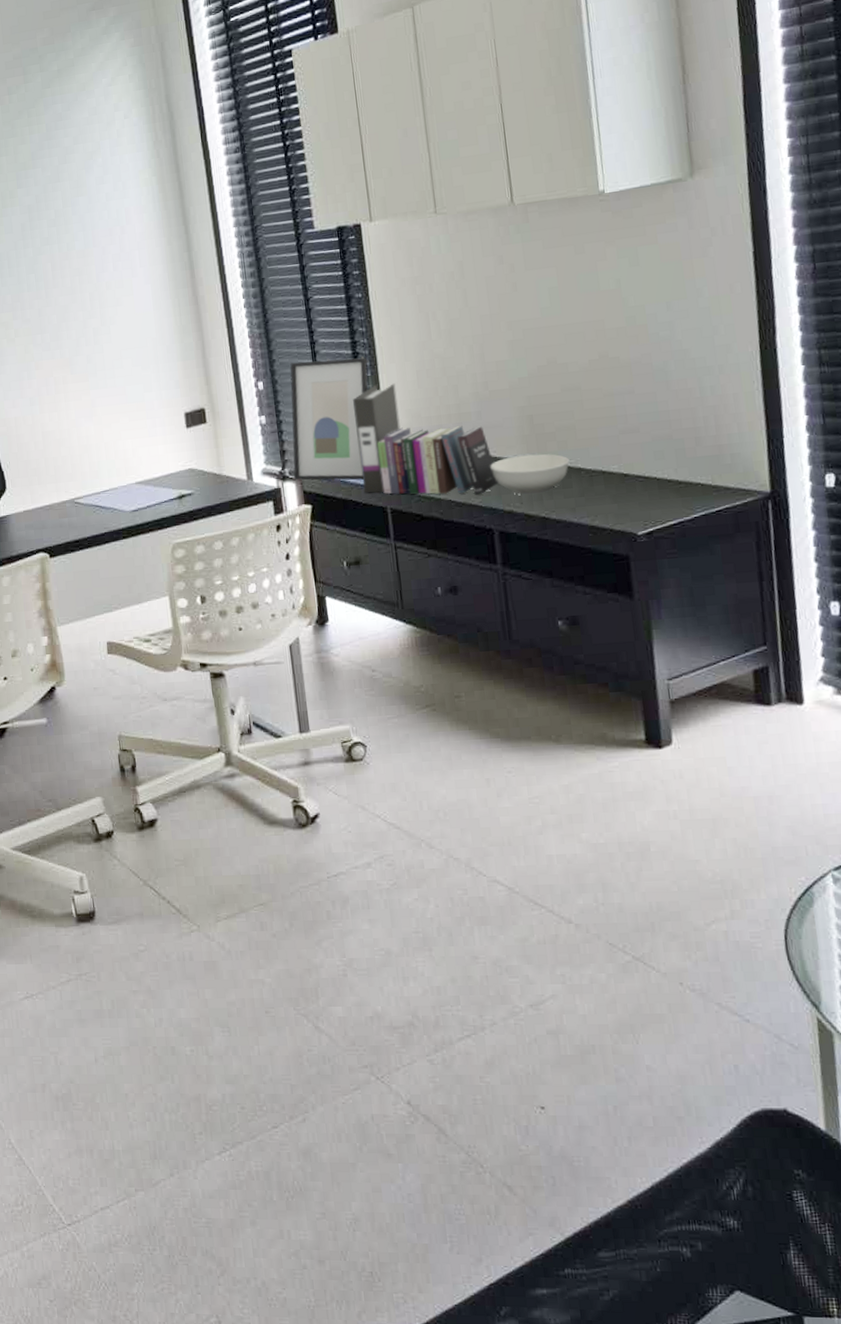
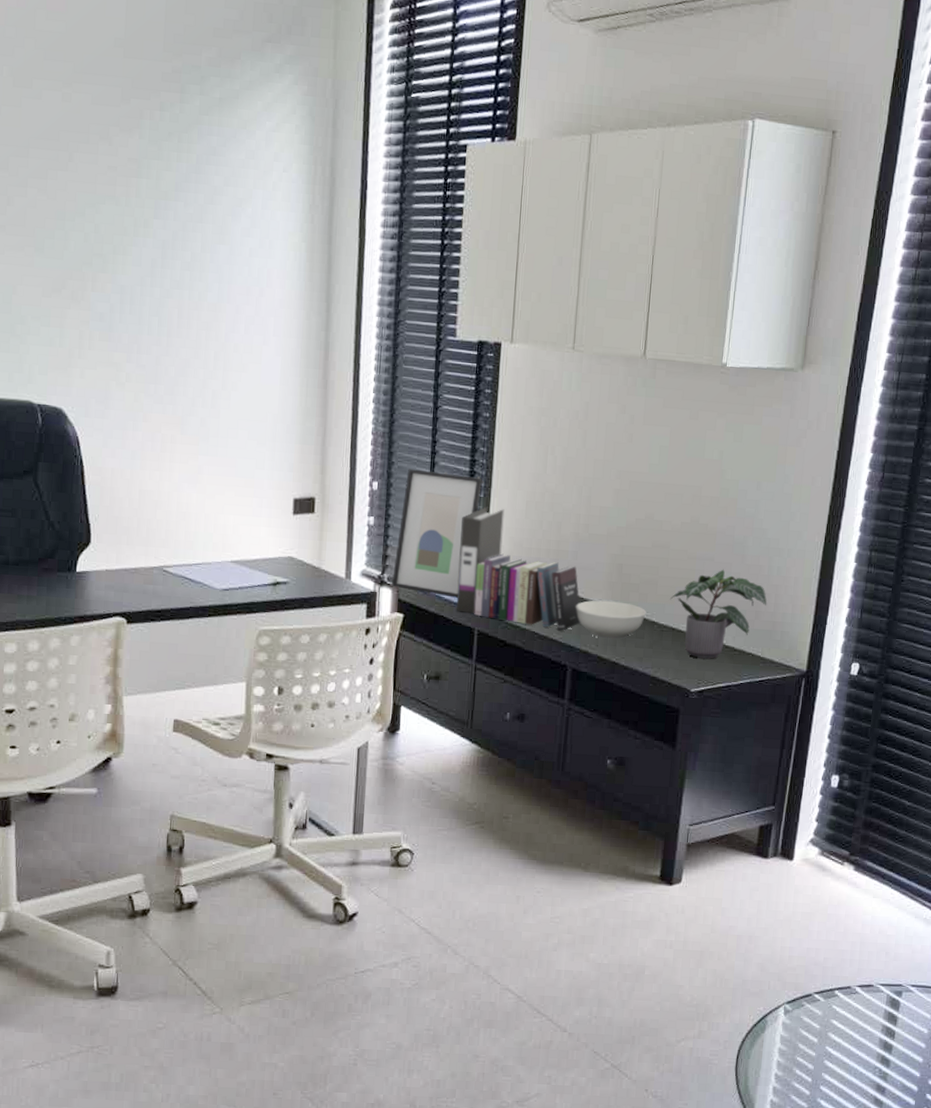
potted plant: none [593,400,707,498] -> present [670,569,767,659]

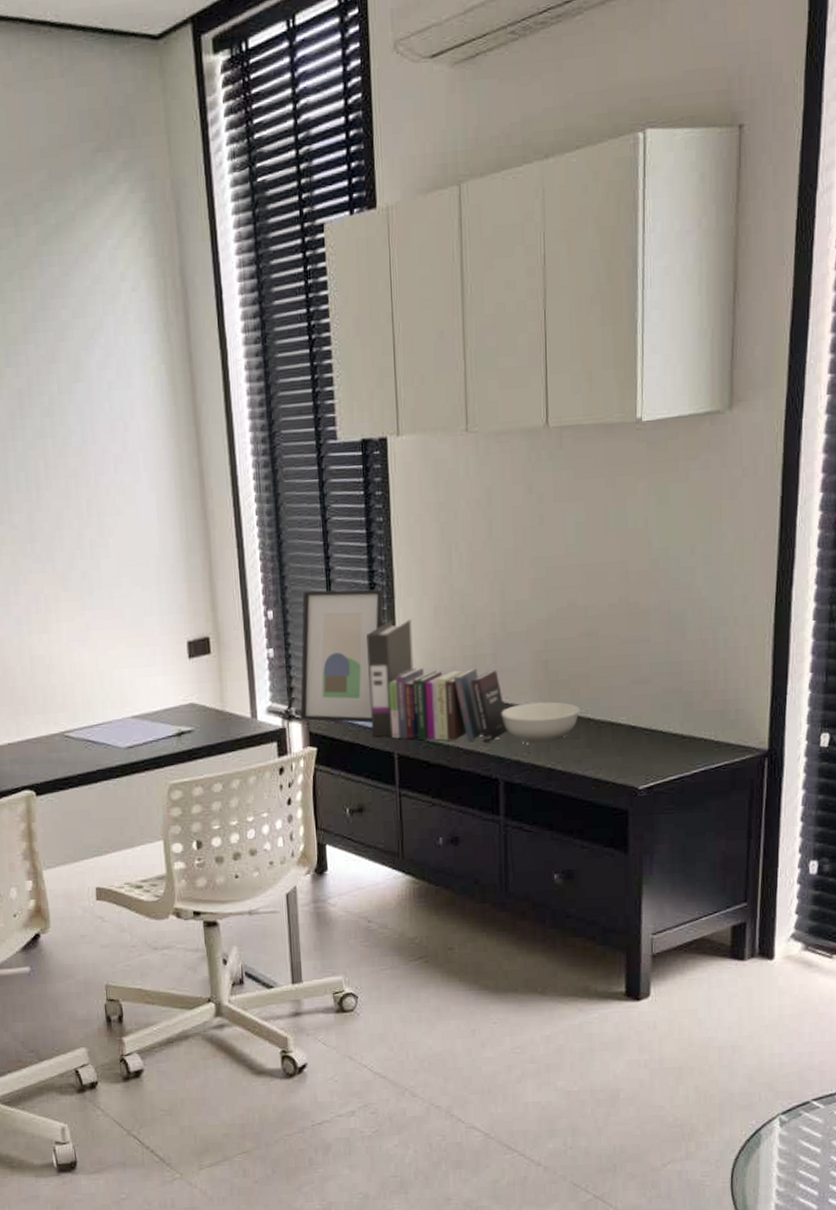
potted plant: present [670,569,767,659] -> none [605,649,716,752]

